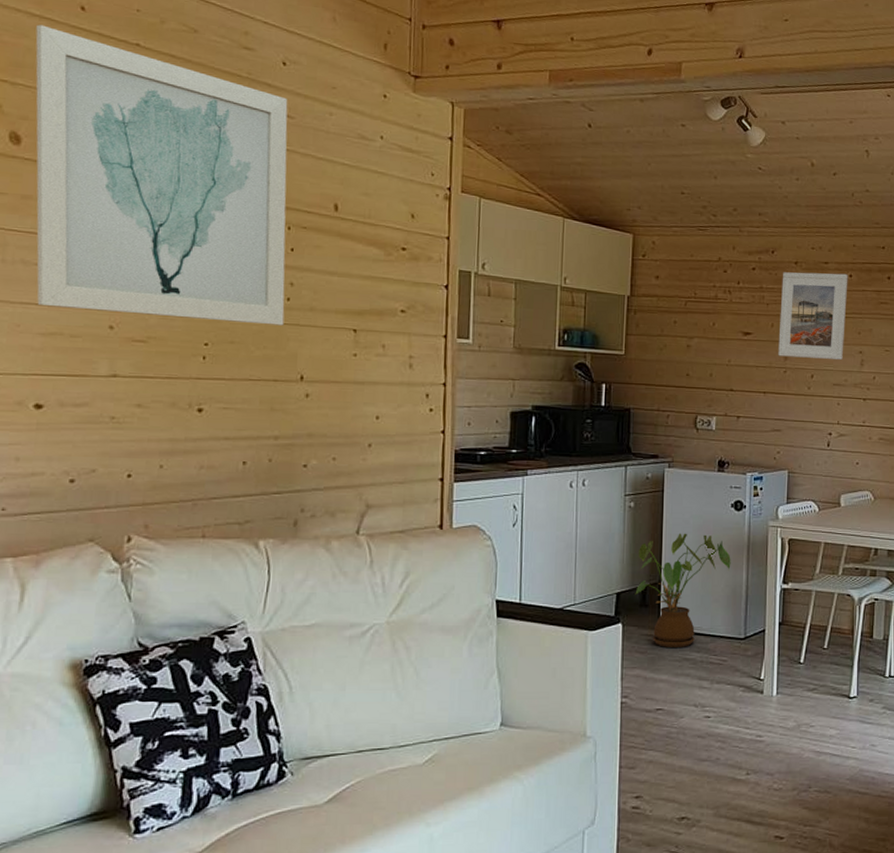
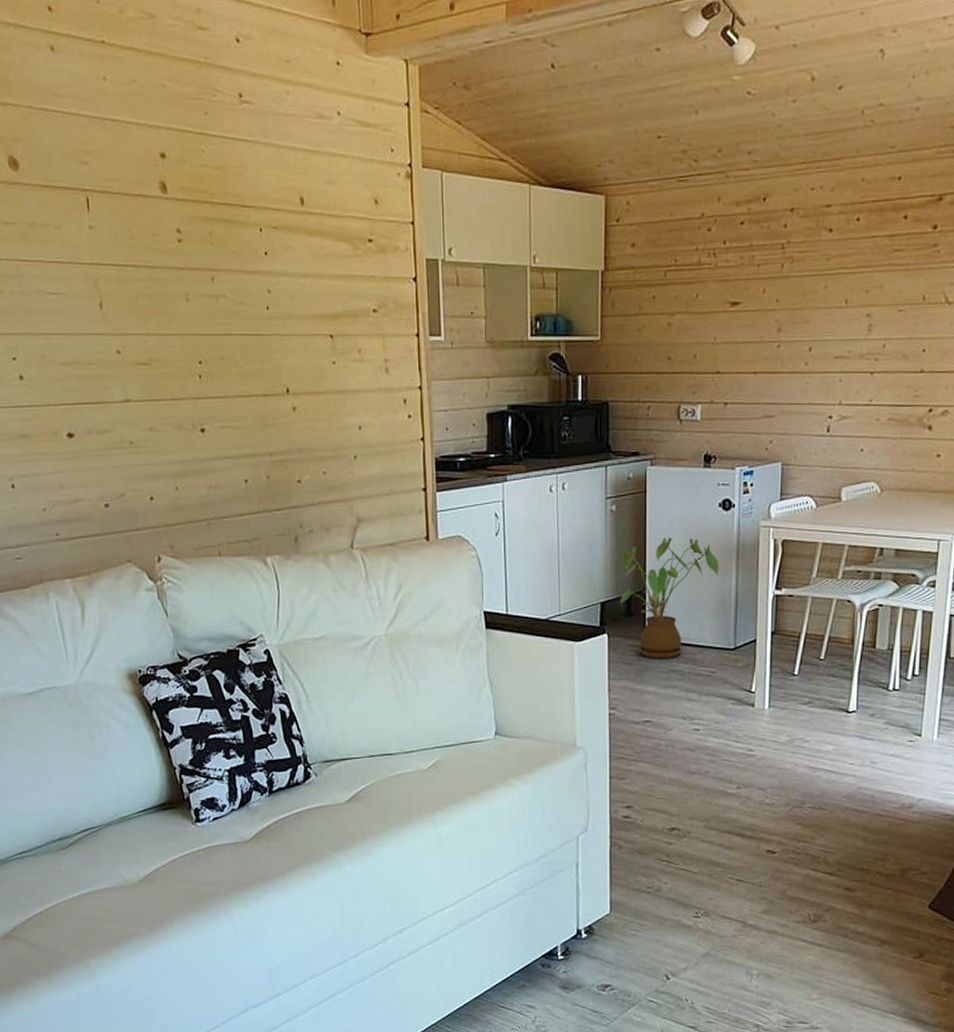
wall art: present [35,24,288,326] -> none [13,34,266,337]
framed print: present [778,272,848,360] -> none [771,217,855,328]

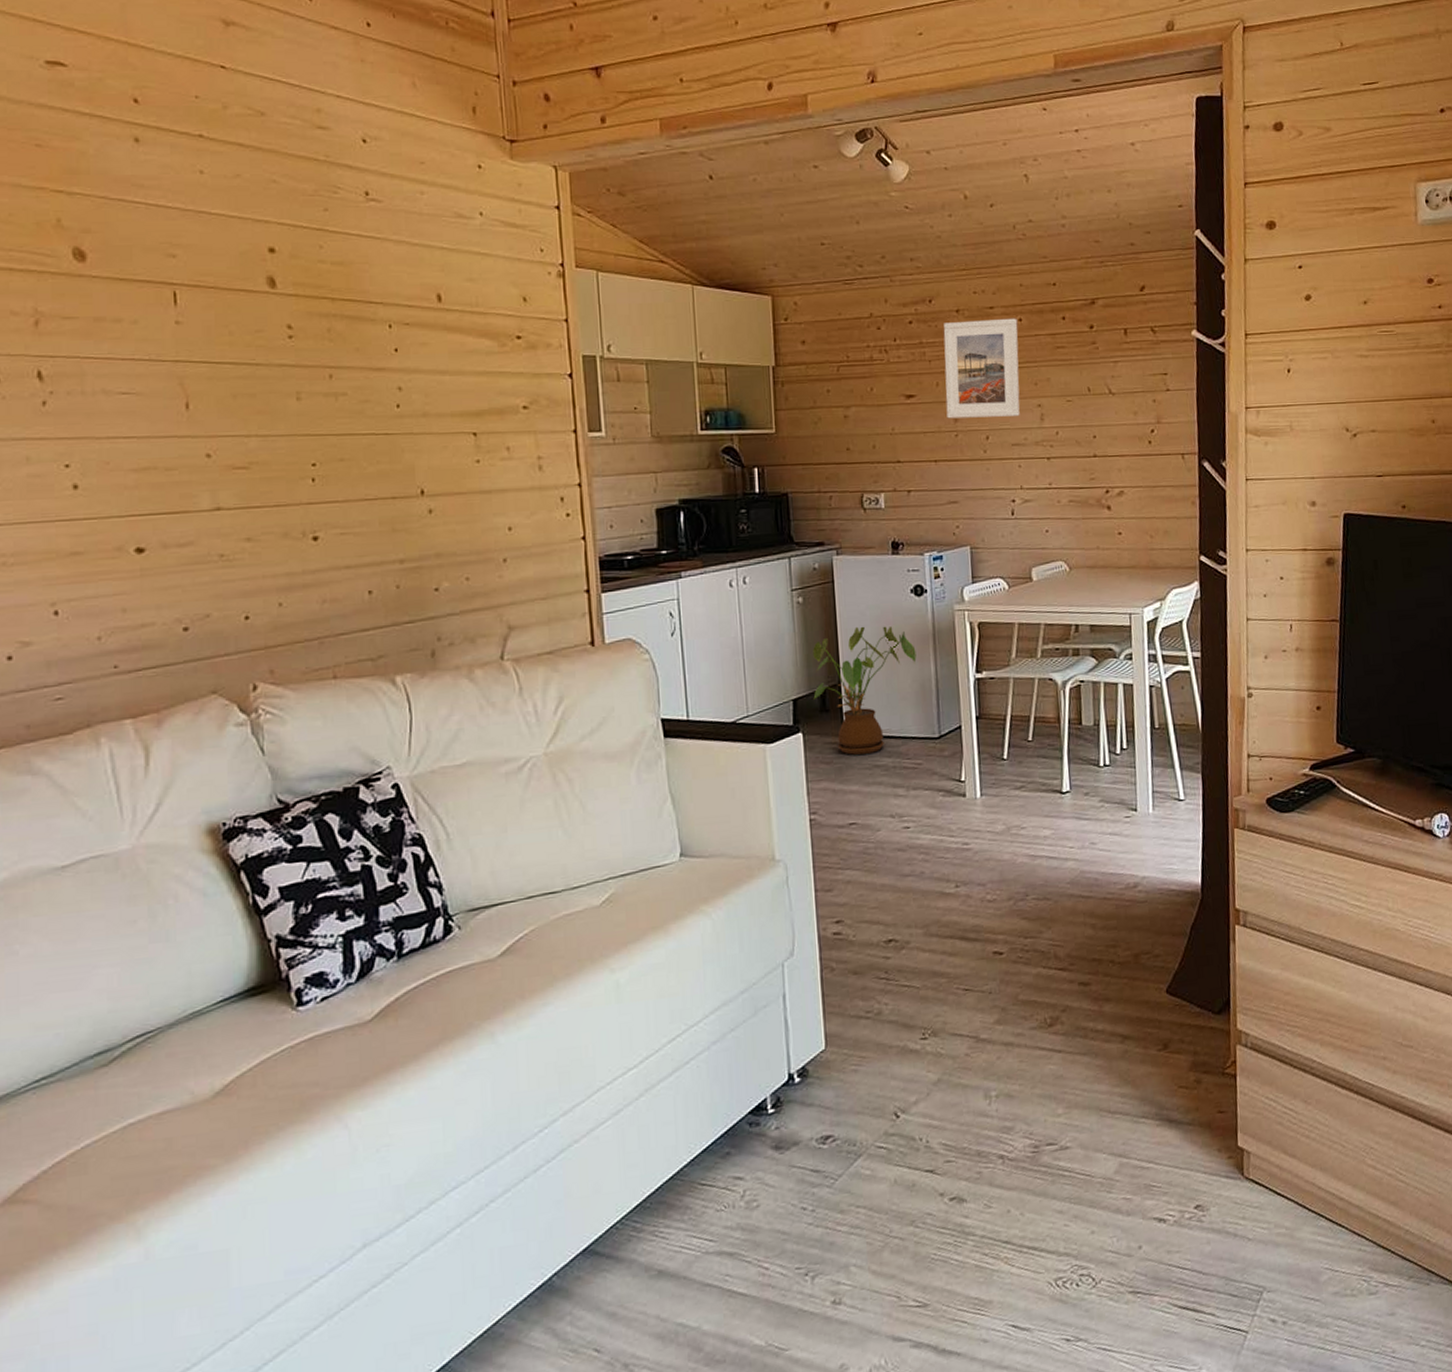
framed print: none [771,217,855,328] -> present [943,318,1020,419]

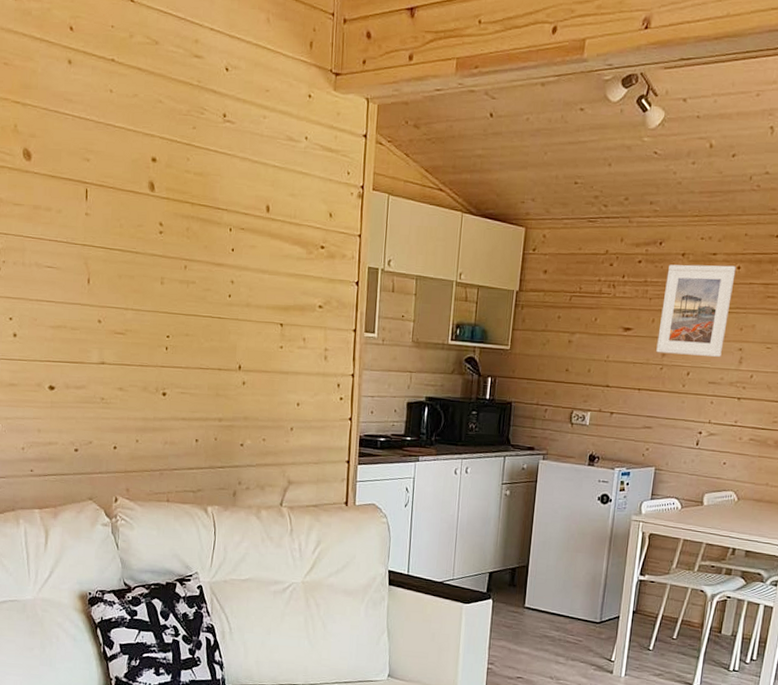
house plant: present [813,626,917,755] -> none [505,521,594,626]

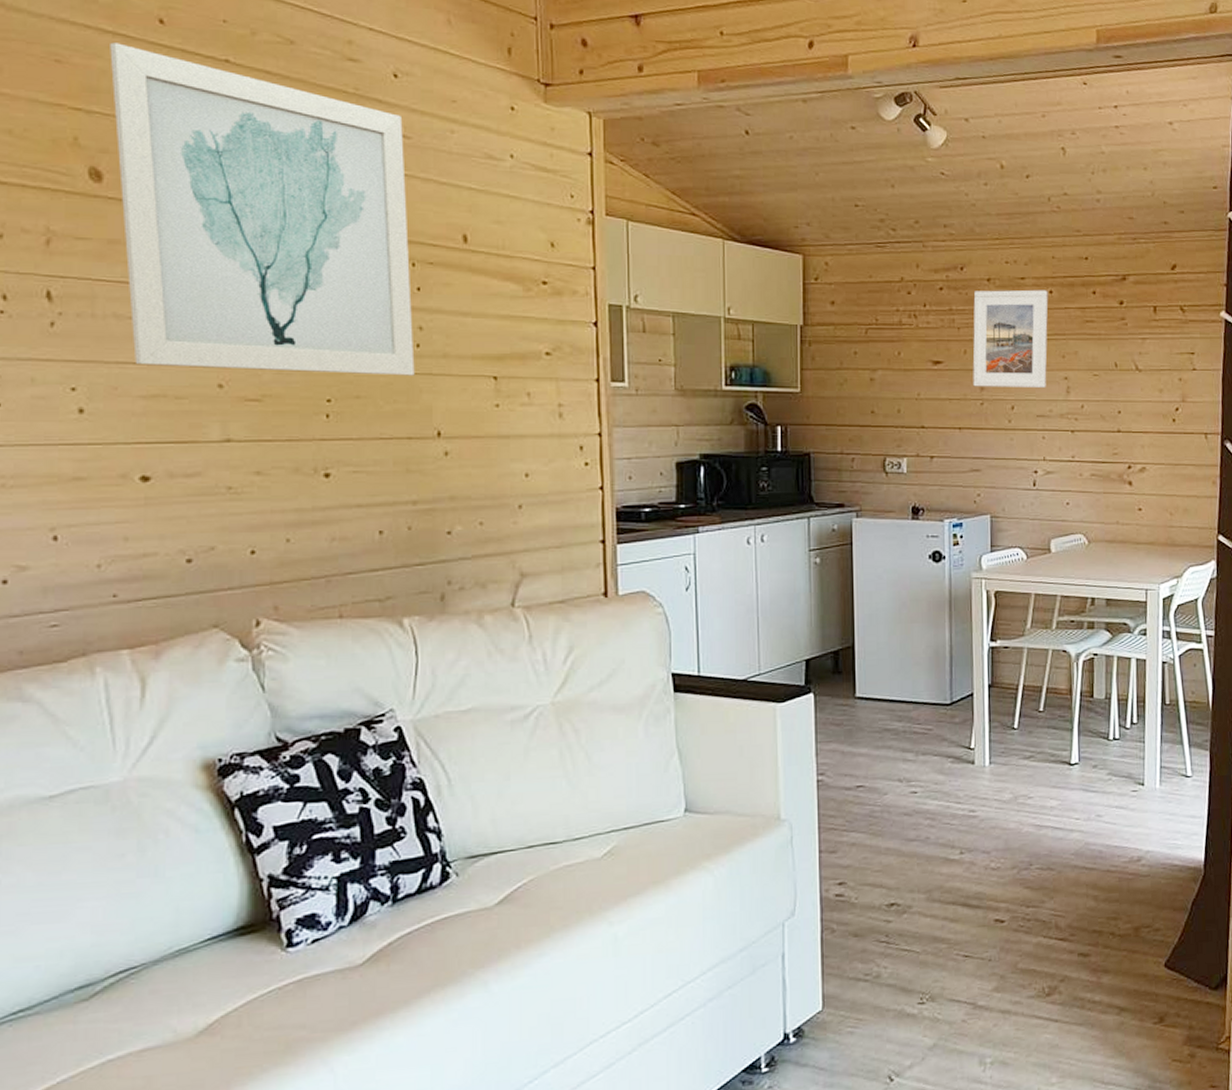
wall art: none [38,47,230,320] -> present [110,42,415,376]

